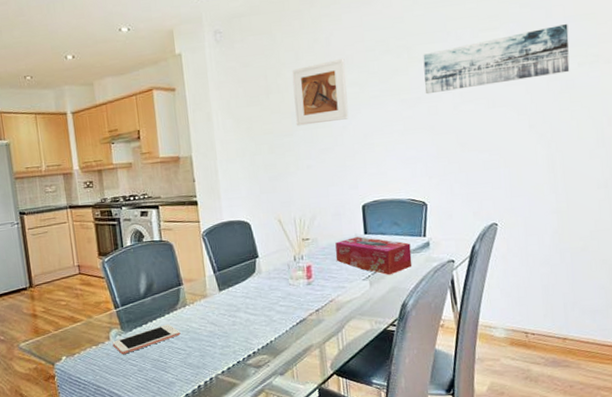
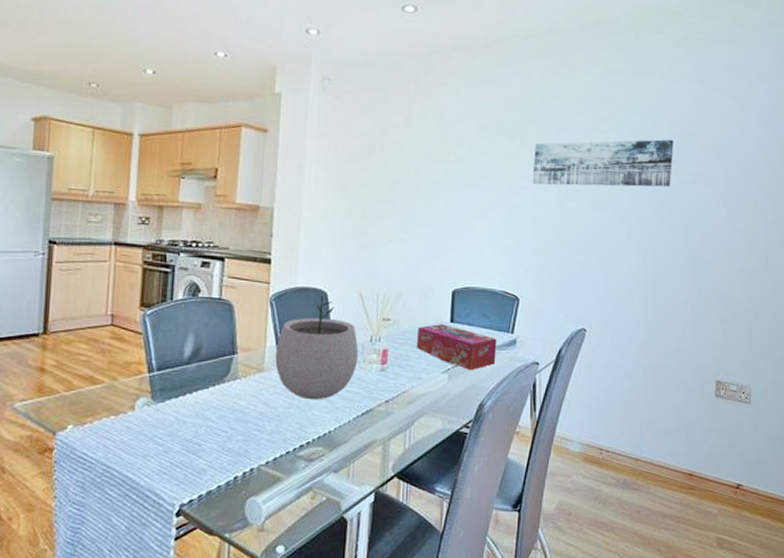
cell phone: present [112,324,181,354] -> none [137,398,224,430]
plant pot: none [214,226,286,317] -> present [275,296,359,400]
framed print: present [291,58,349,126] -> none [395,131,456,196]

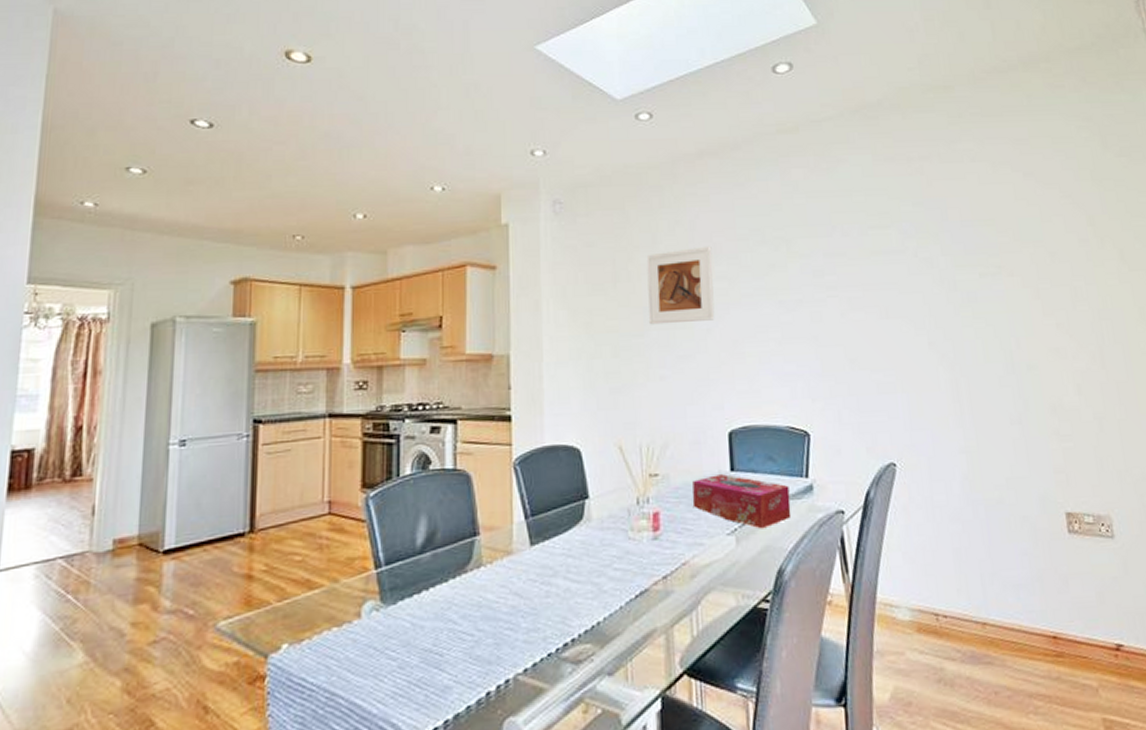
plant pot: present [275,296,359,400] -> none [525,454,625,585]
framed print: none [395,131,456,196] -> present [646,245,715,325]
wall art: present [532,139,674,187] -> none [804,228,971,297]

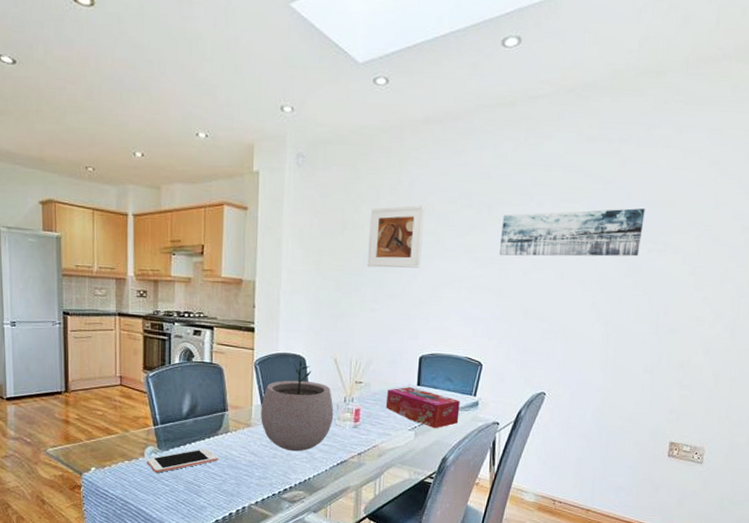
cell phone: none [364,593,469,641] -> present [146,448,219,473]
plant pot: none [525,454,625,585] -> present [261,361,334,452]
wall art: none [804,228,971,297] -> present [498,207,645,257]

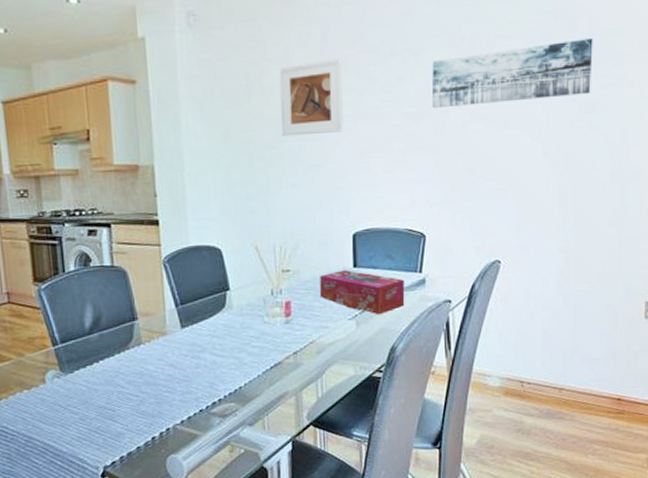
cell phone: present [146,448,219,473] -> none [49,365,133,400]
plant pot: present [261,361,334,452] -> none [175,253,261,359]

